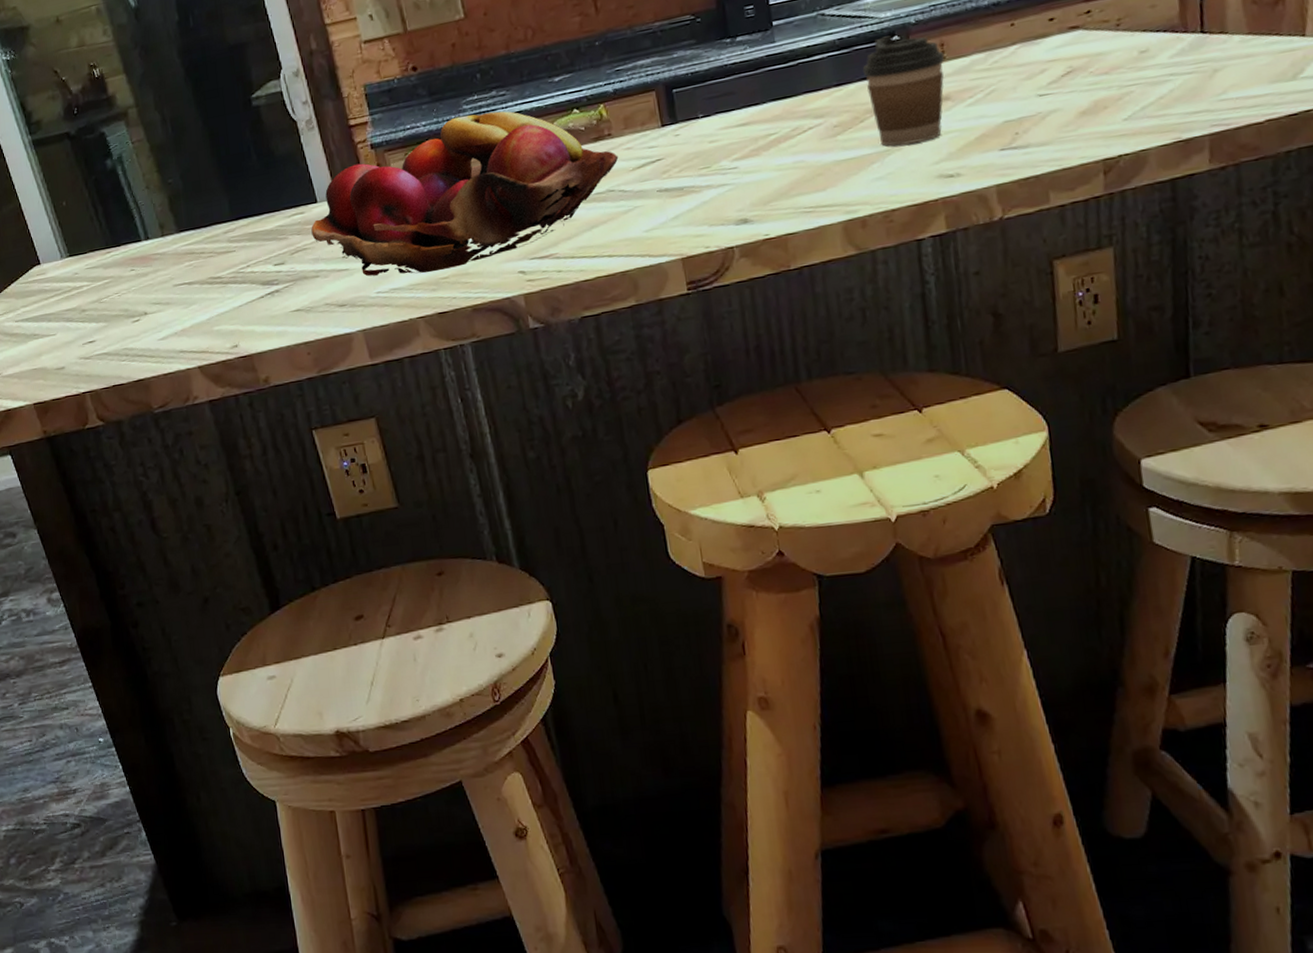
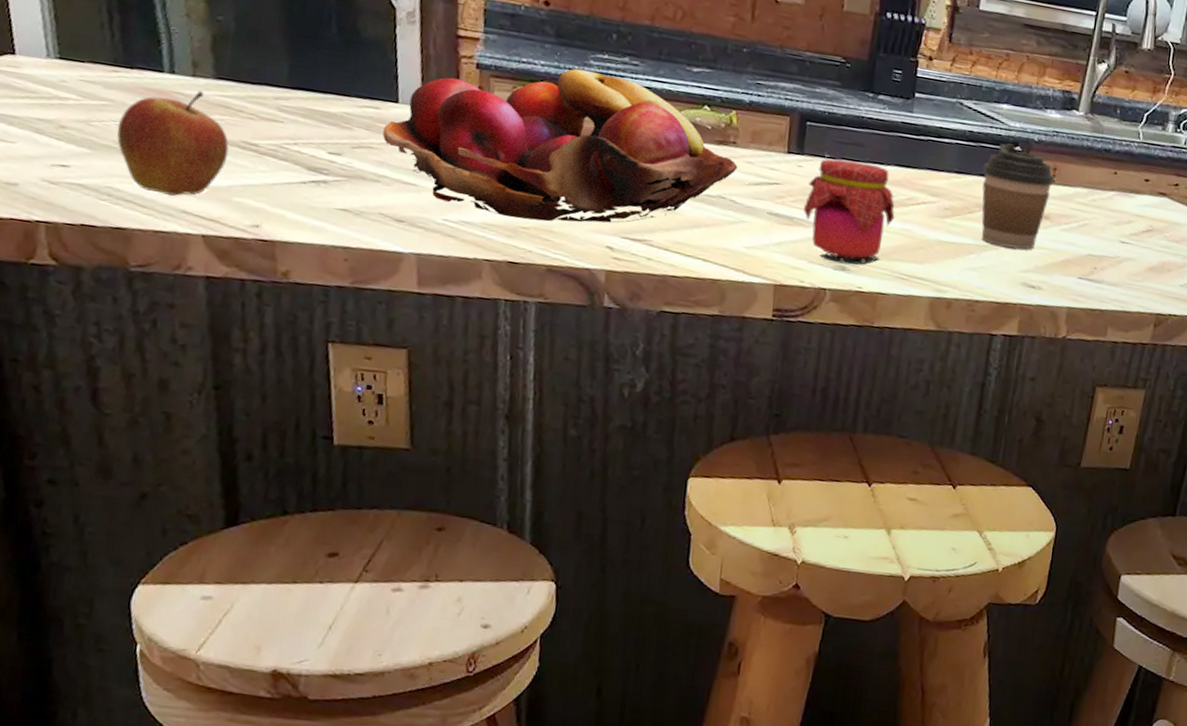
apple: none [120,246,202,343] -> present [117,90,229,196]
jam: none [689,107,784,218] -> present [803,158,895,265]

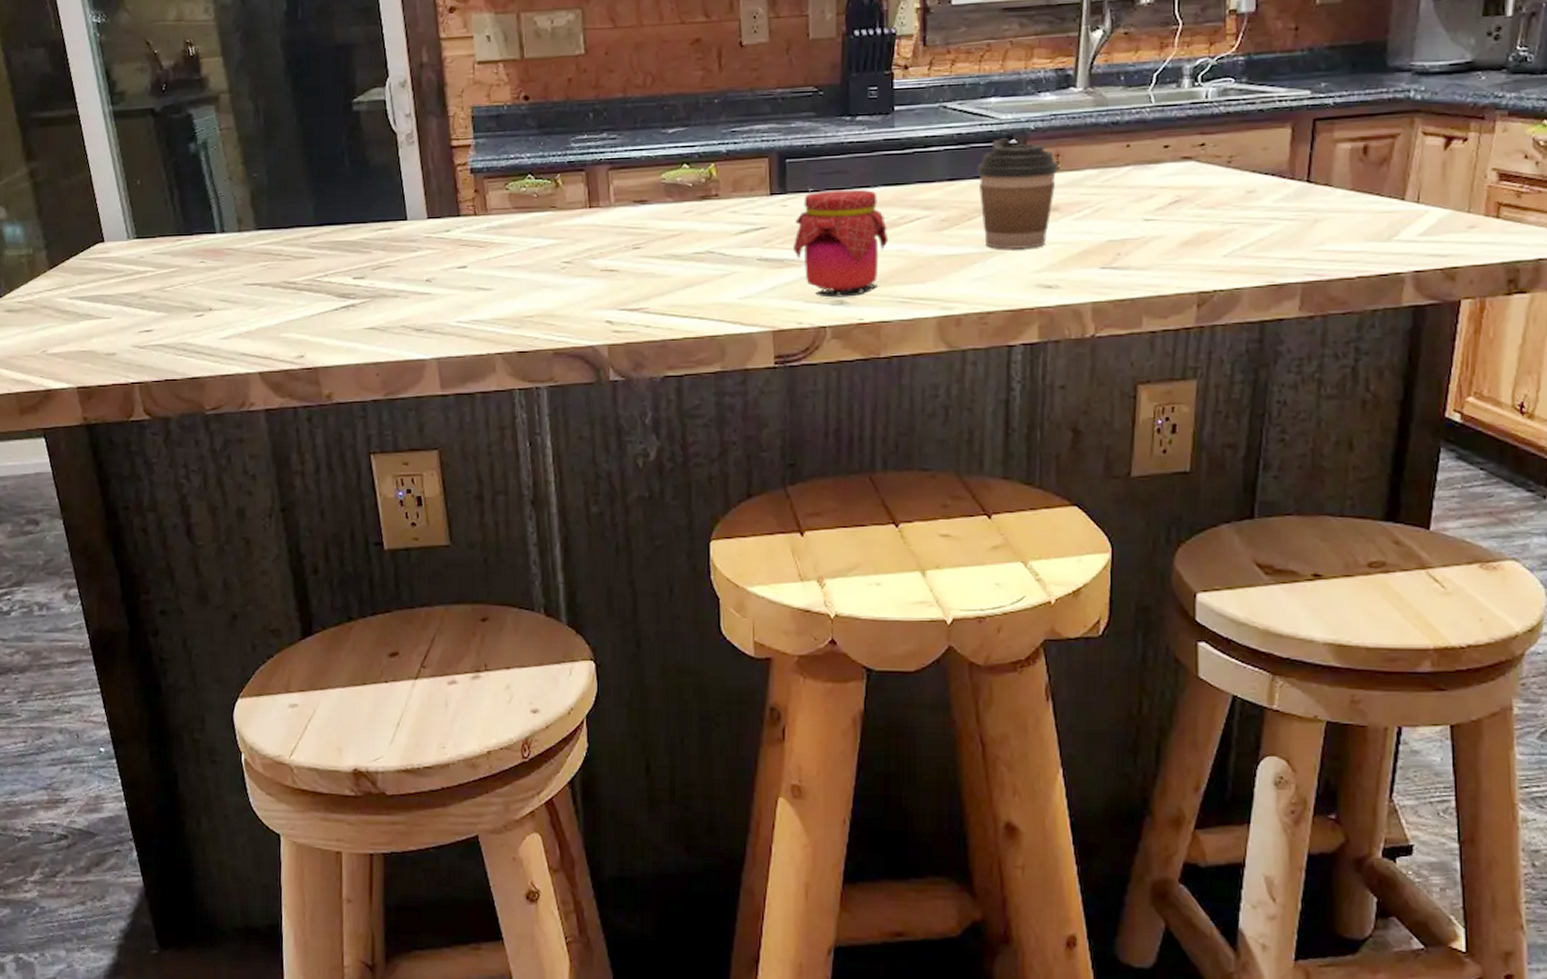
apple: present [117,90,229,196] -> none [185,242,273,341]
fruit basket: present [382,68,738,223] -> none [397,153,723,309]

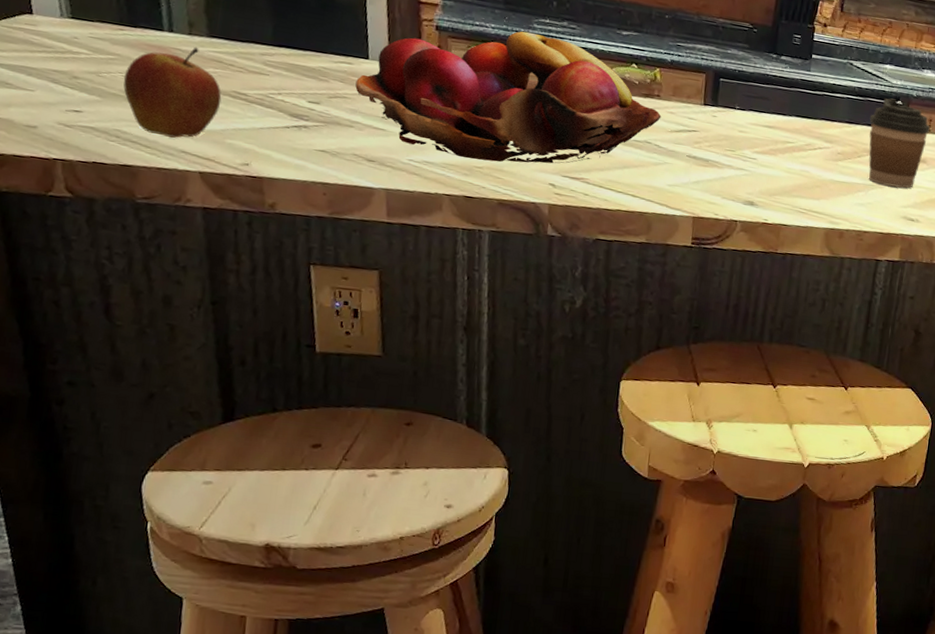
apple: none [185,242,273,341] -> present [123,46,222,138]
fruit basket: none [397,153,723,309] -> present [355,31,662,164]
jam: present [792,189,889,298] -> none [717,110,795,201]

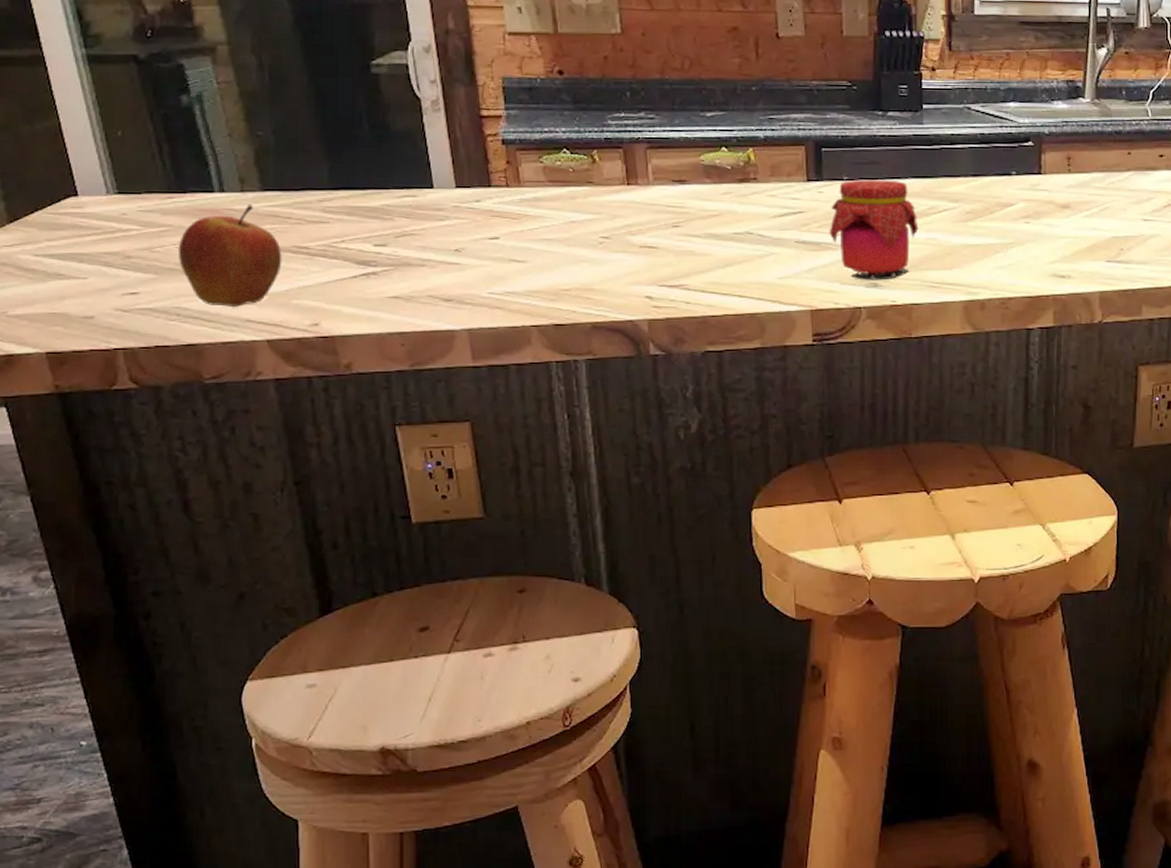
fruit basket: present [355,31,662,164] -> none [423,130,761,282]
jam: none [717,110,795,201] -> present [829,179,919,280]
coffee cup: present [869,97,931,188] -> none [998,140,1070,242]

